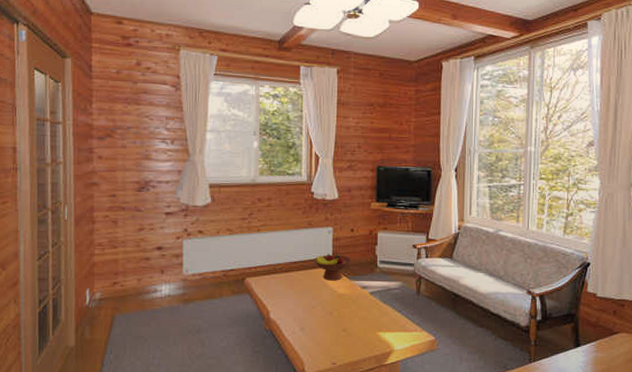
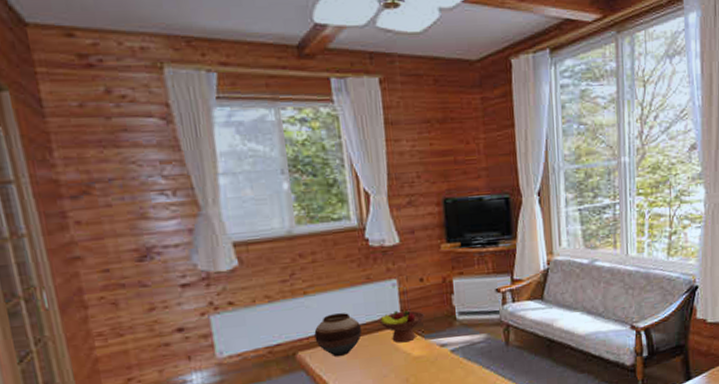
vase: none [261,250,299,286] -> present [314,313,362,357]

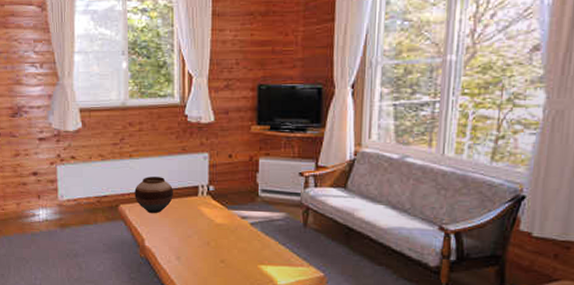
fruit bowl: present [379,310,425,343] -> none [189,180,230,210]

